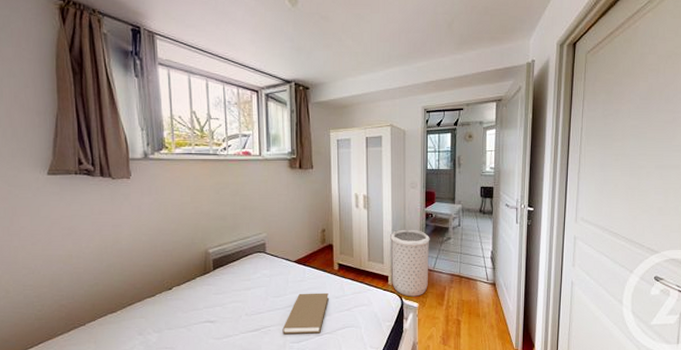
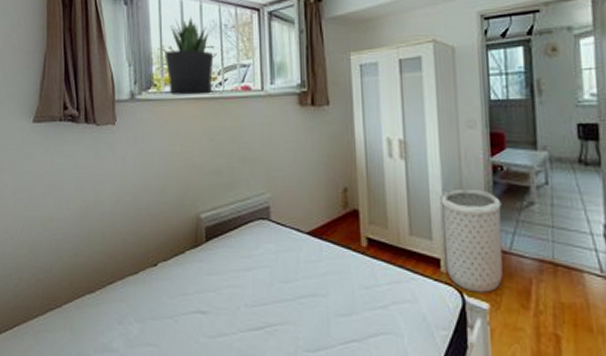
planter: none [175,93,219,157] -> present [164,17,214,96]
book: present [282,292,329,335] -> none [293,279,355,340]

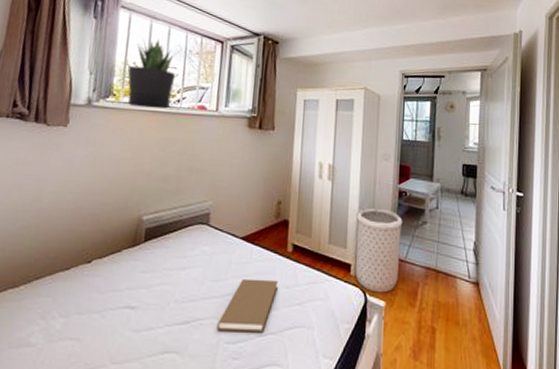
book: none [293,279,355,340] -> present [217,278,278,333]

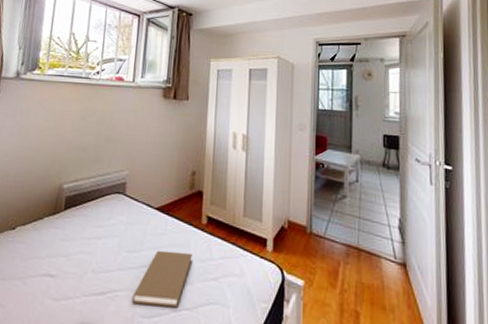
planter: present [127,39,176,109] -> none [52,15,96,80]
laundry basket: present [355,207,403,293] -> none [271,179,321,271]

